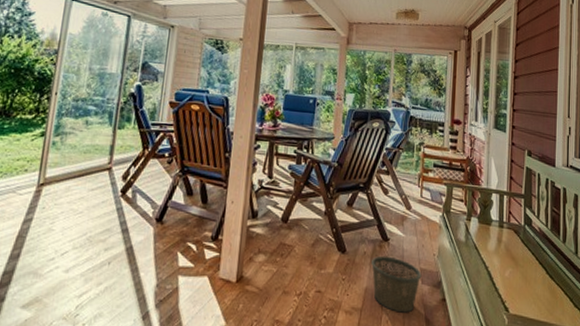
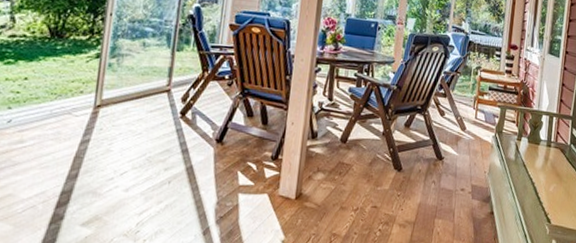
basket: present [371,255,422,313] -> none [426,173,473,225]

